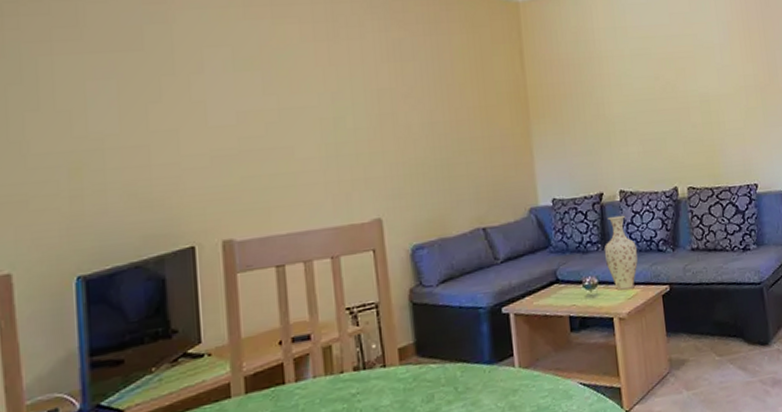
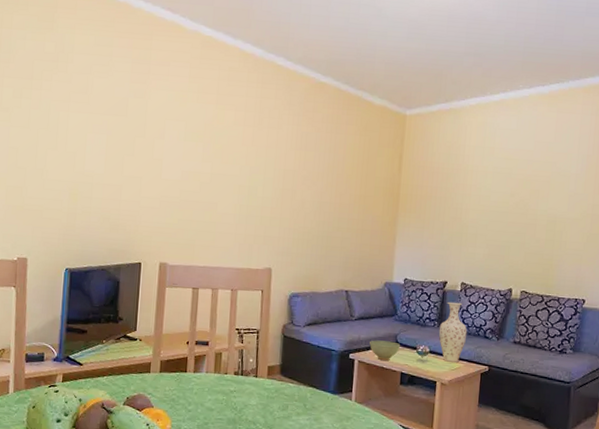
bowl: none [523,280,563,307] -> present [369,340,401,360]

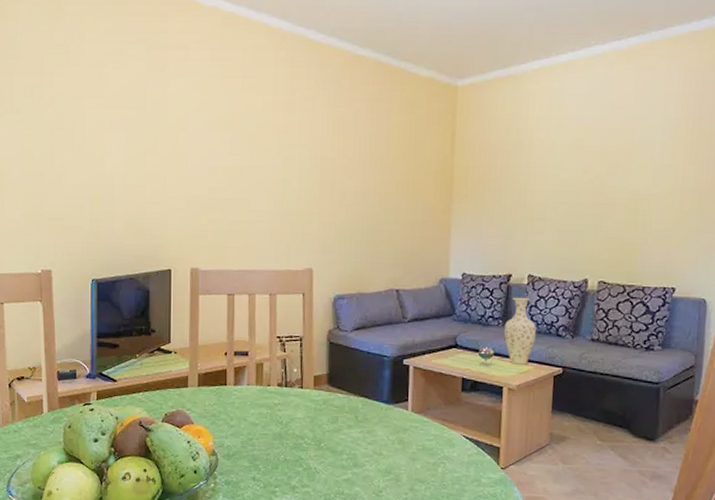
bowl: present [369,340,401,360] -> none [424,343,461,365]

